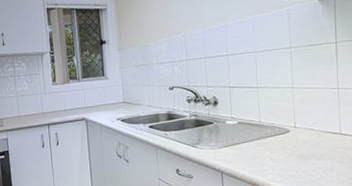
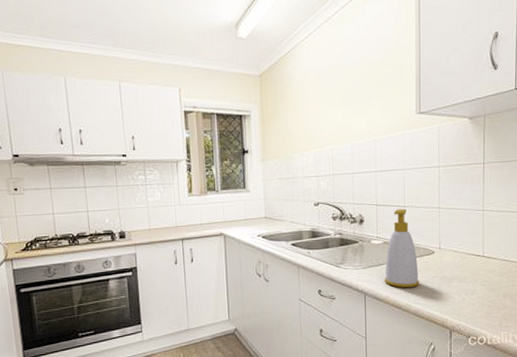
soap bottle: none [241,89,277,166] -> present [384,209,420,288]

